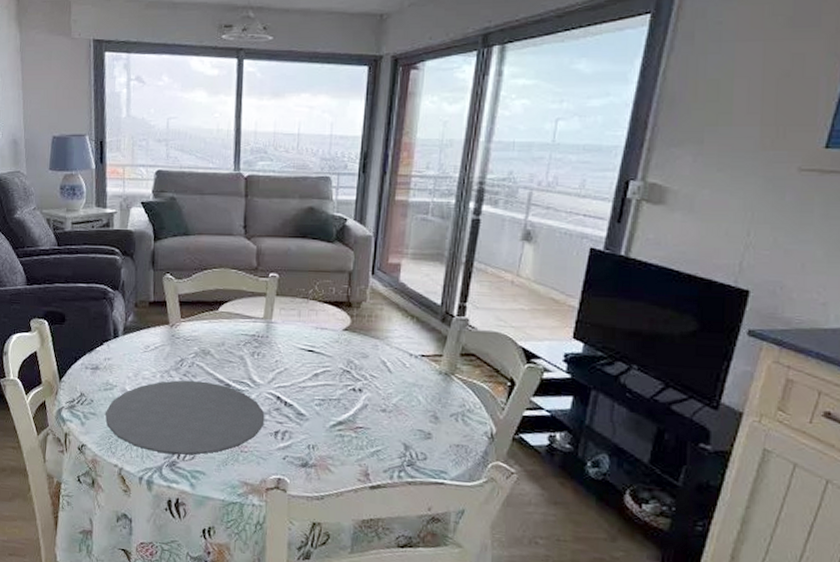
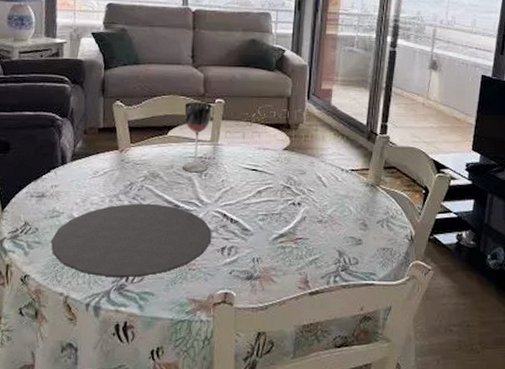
wineglass: none [234,275,265,352] -> present [183,102,212,173]

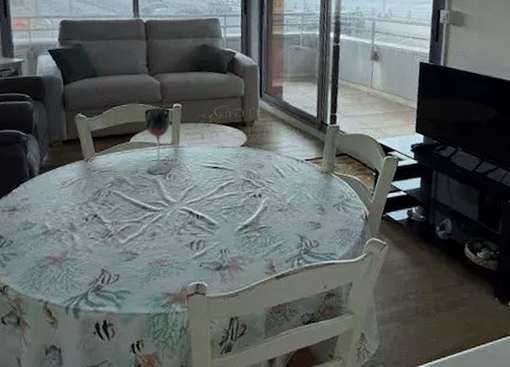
placemat: present [51,203,212,278] -> none [27,207,180,281]

